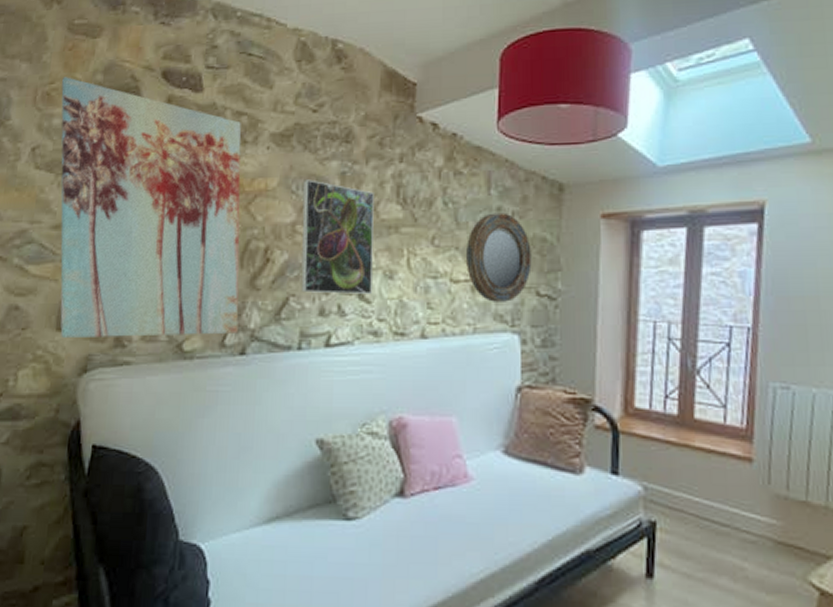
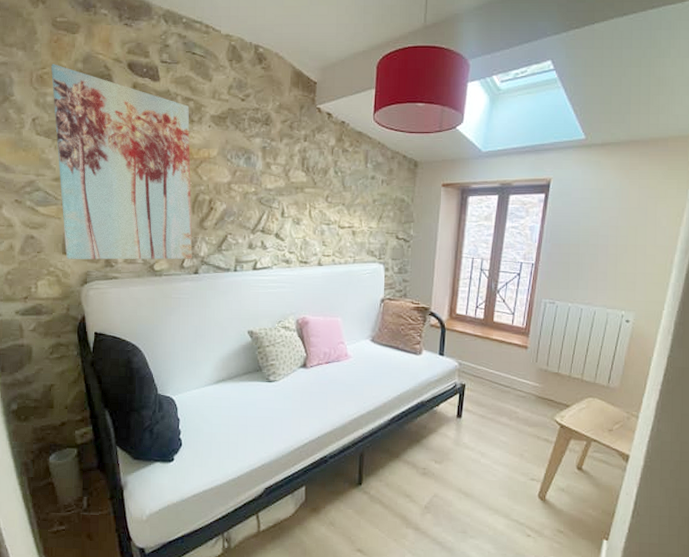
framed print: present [300,179,374,294] -> none [235,151,286,234]
home mirror: present [466,212,532,302] -> none [350,180,394,242]

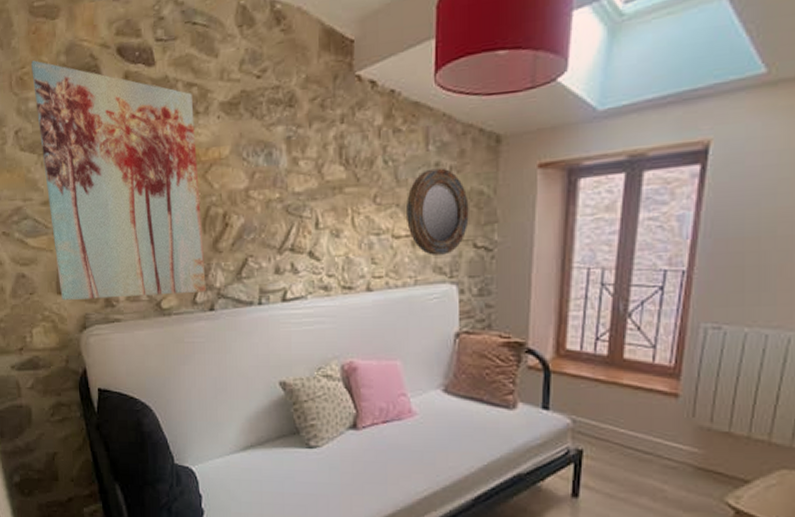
home mirror: none [350,180,394,242] -> present [407,168,469,255]

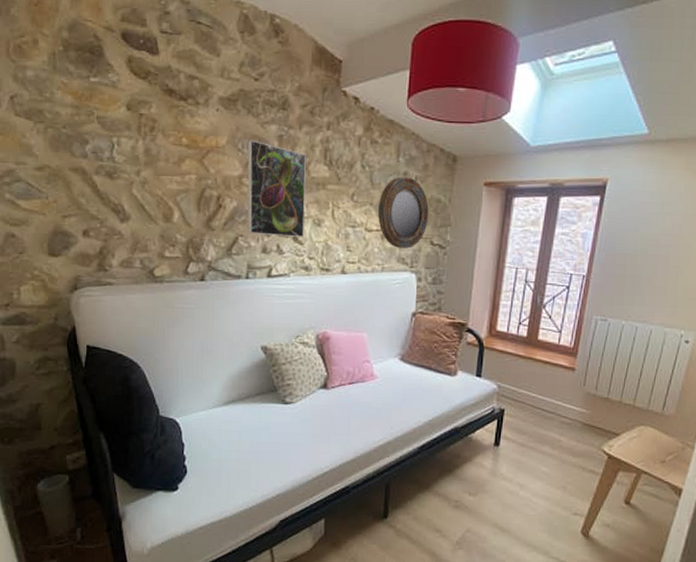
wall art: present [31,60,206,301] -> none [31,31,198,264]
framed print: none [253,146,321,253] -> present [247,140,306,237]

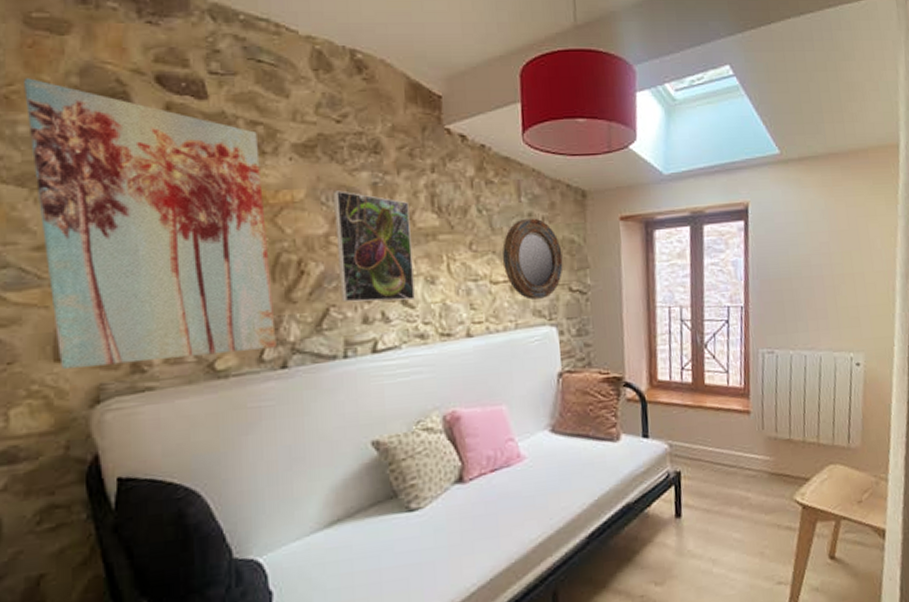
wall art: none [31,31,198,264] -> present [24,78,277,370]

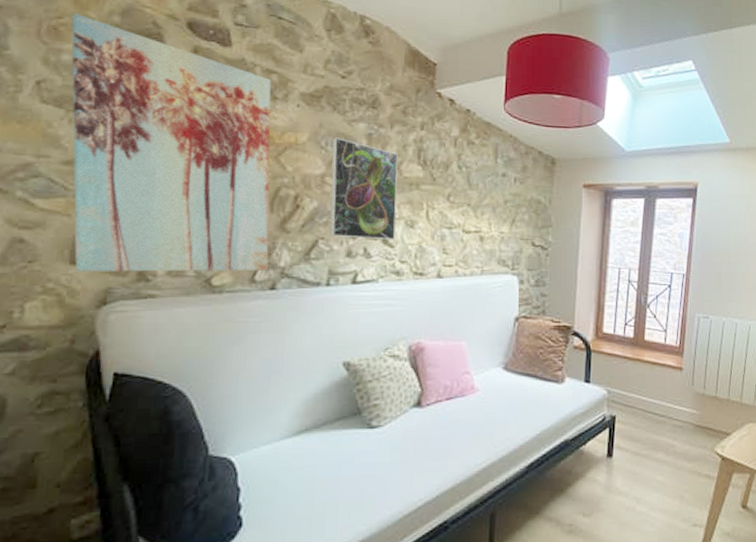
home mirror: present [502,218,563,300] -> none [476,178,529,250]

